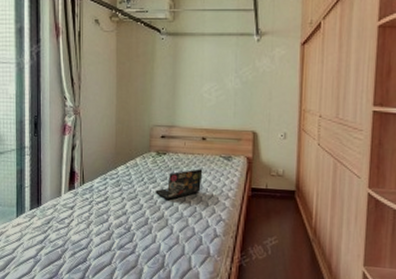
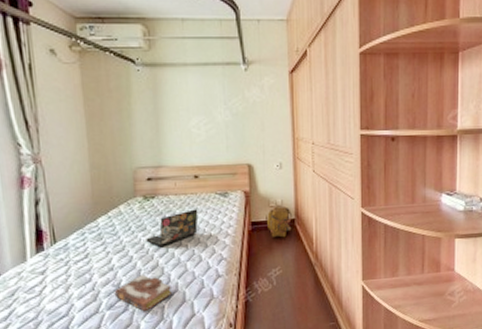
book: none [125,223,174,258] -> present [114,275,173,312]
backpack: none [267,176,294,208] -> present [267,206,293,238]

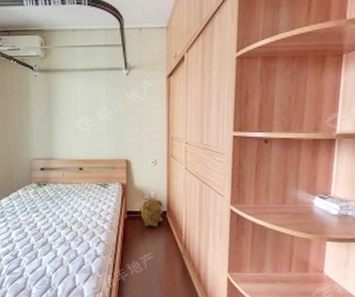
book: present [114,275,173,312] -> none [12,249,59,280]
laptop: present [146,209,199,248] -> none [38,197,82,227]

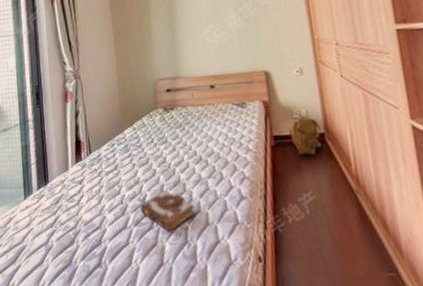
book: none [12,249,59,280] -> present [140,191,196,232]

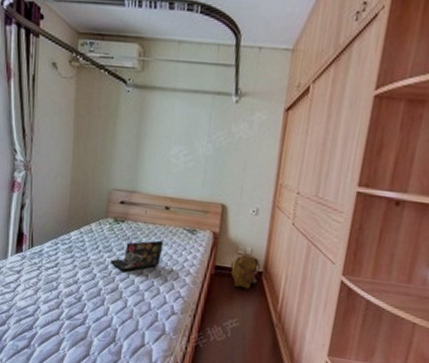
book: present [140,191,196,232] -> none [75,294,127,330]
laptop: none [167,121,217,162] -> present [110,240,164,272]

